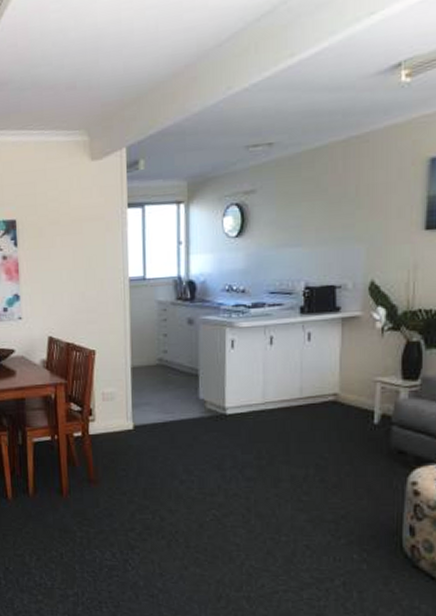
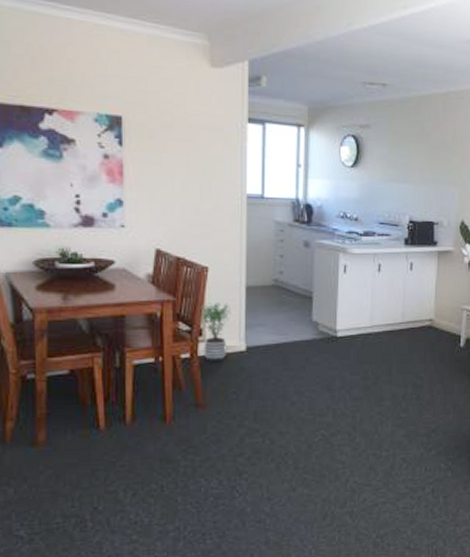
potted plant: none [88,383,119,440] -> present [199,303,232,361]

